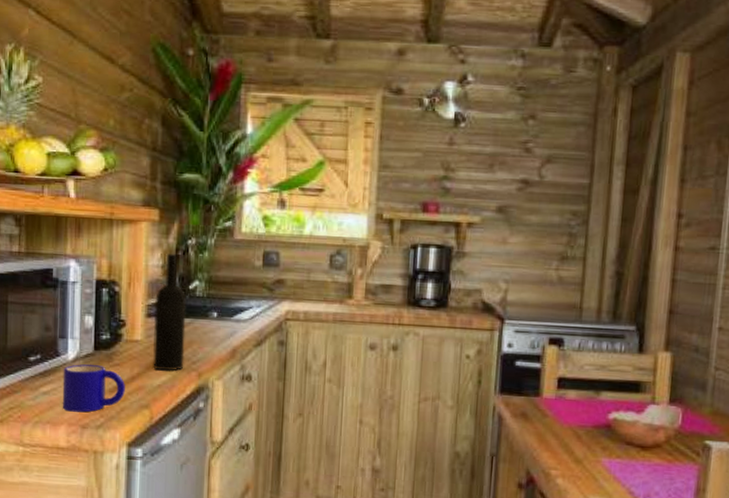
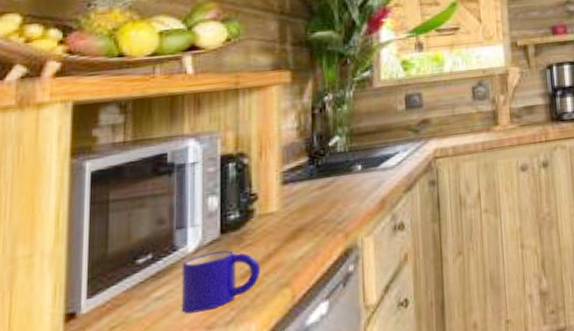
wine bottle: present [153,253,187,371] -> none [290,112,328,241]

